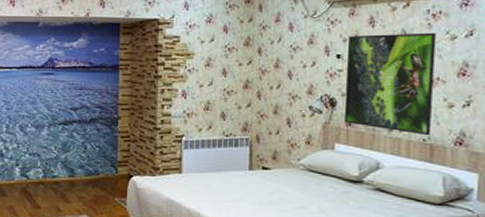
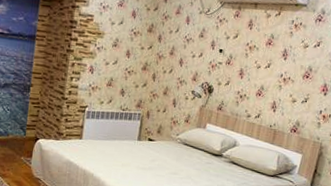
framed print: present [344,32,436,136] -> none [217,34,295,123]

